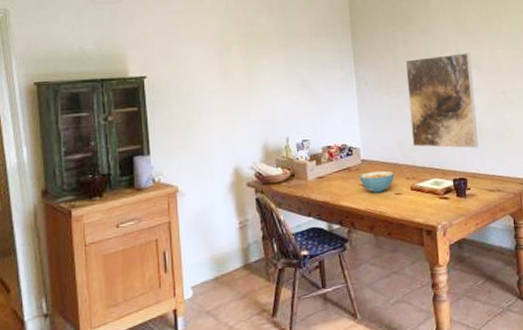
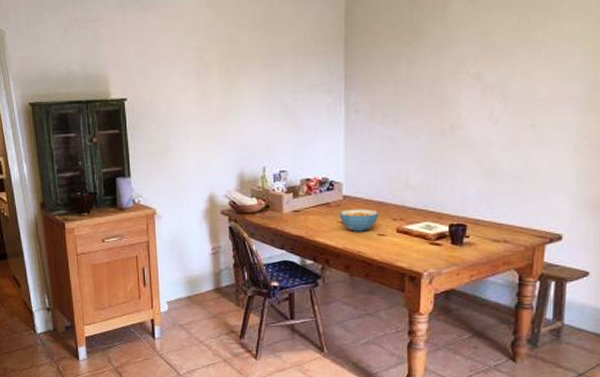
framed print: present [405,53,479,149] -> none [405,75,495,191]

